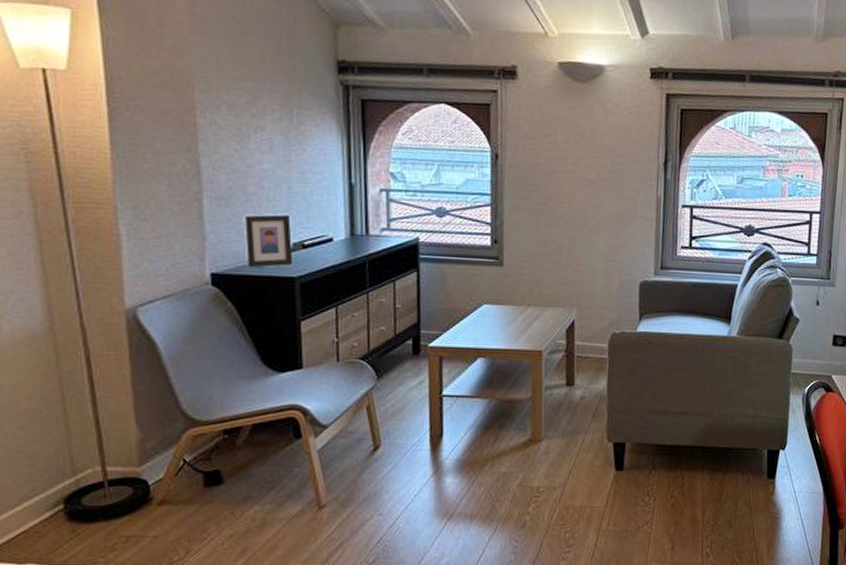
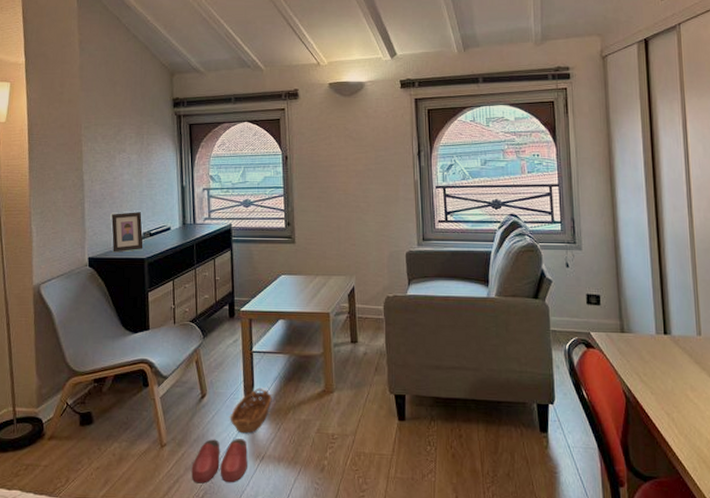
slippers: none [359,496,432,548] -> present [191,439,248,484]
basket: none [410,437,465,490] -> present [230,387,272,434]

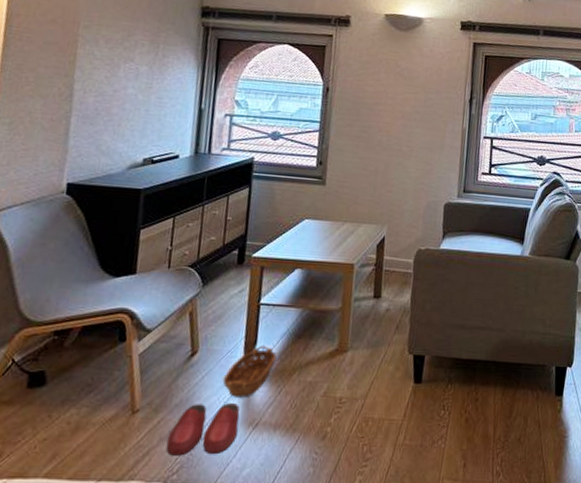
picture frame: present [111,212,143,253] -> none [100,132,145,180]

